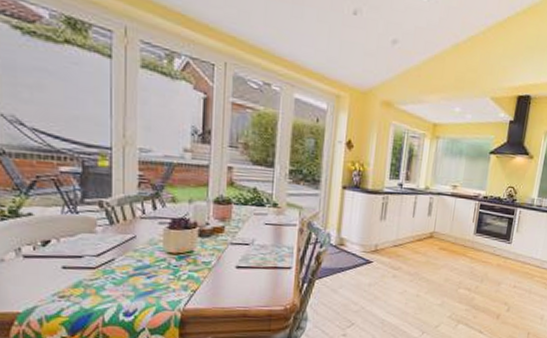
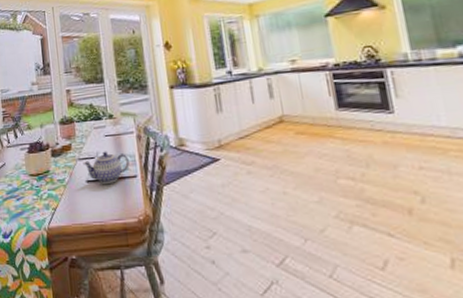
teapot: none [235,239,286,272] -> present [82,151,129,184]

